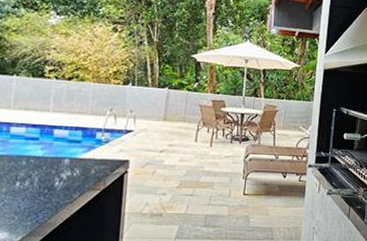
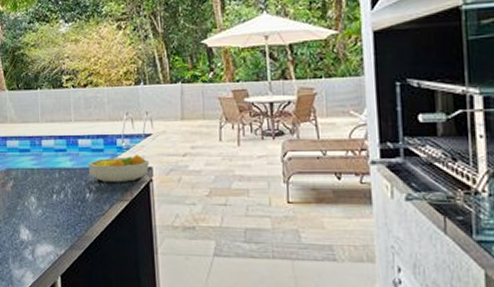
fruit bowl: none [61,147,127,173] -> present [87,154,149,183]

